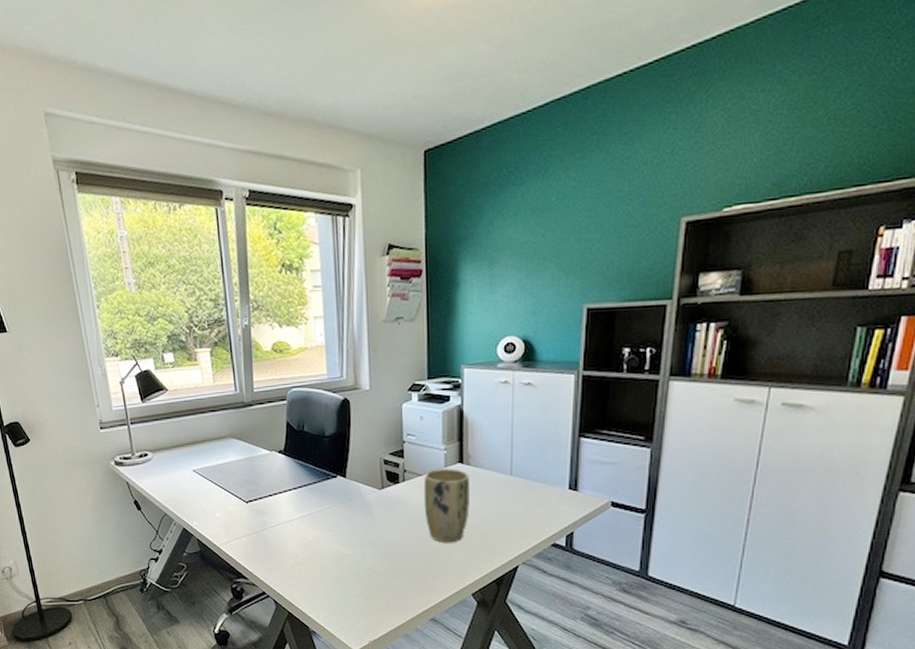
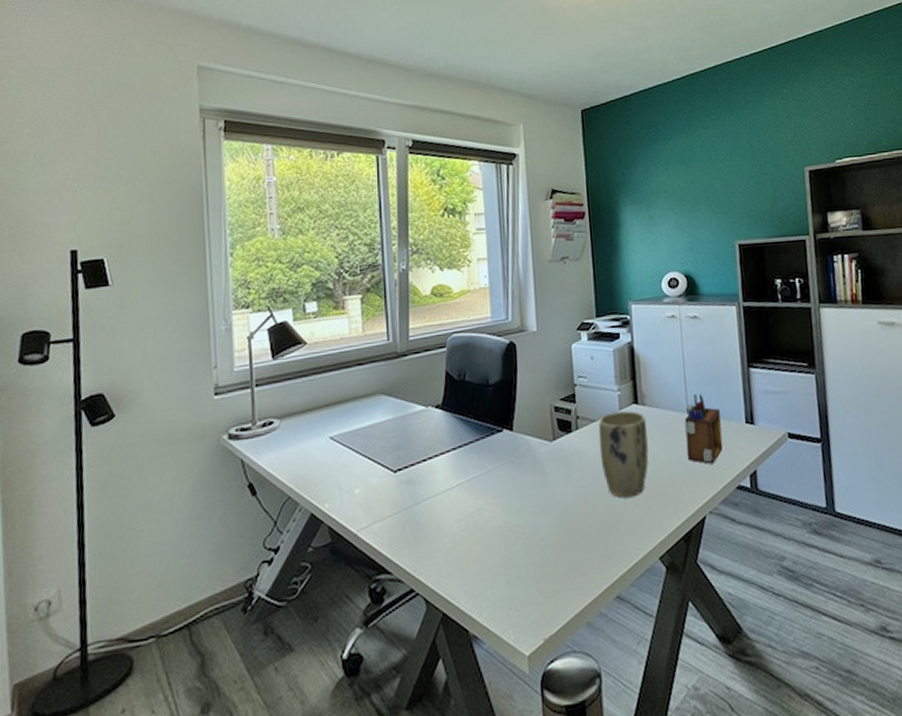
desk organizer: none [506,458,545,522] -> present [684,394,723,464]

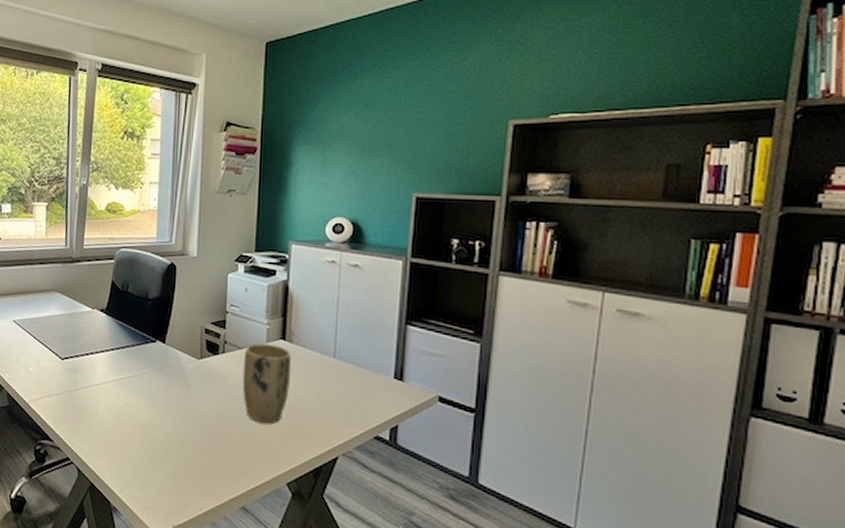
desk organizer: present [684,394,723,464] -> none [327,341,369,410]

